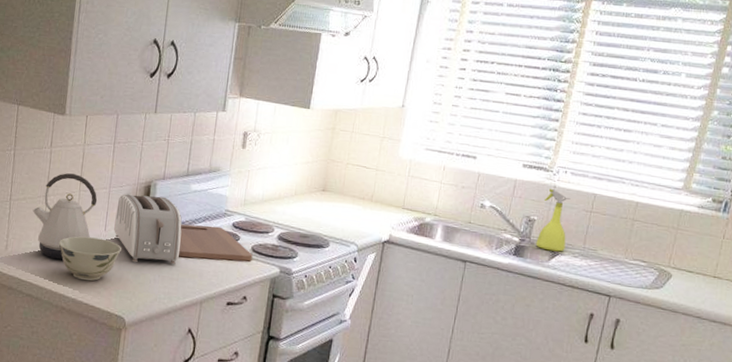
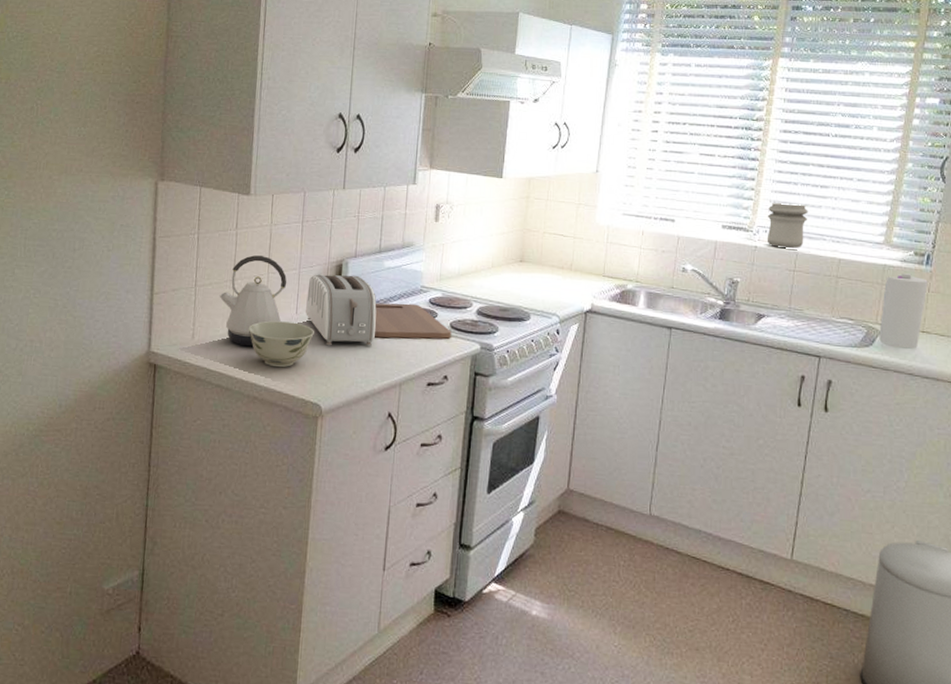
spray bottle: present [536,189,571,252] -> none [741,249,773,314]
jar: none [566,144,610,191] -> present [766,203,808,249]
paper towel holder: none [670,218,724,293] -> present [879,272,928,349]

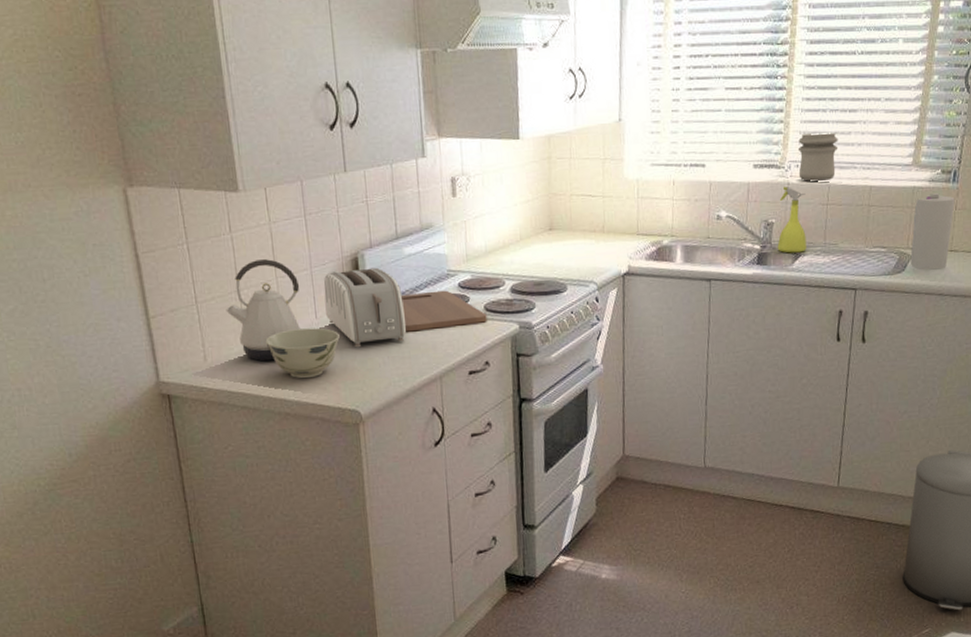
spray bottle: none [741,249,773,314] -> present [777,187,807,253]

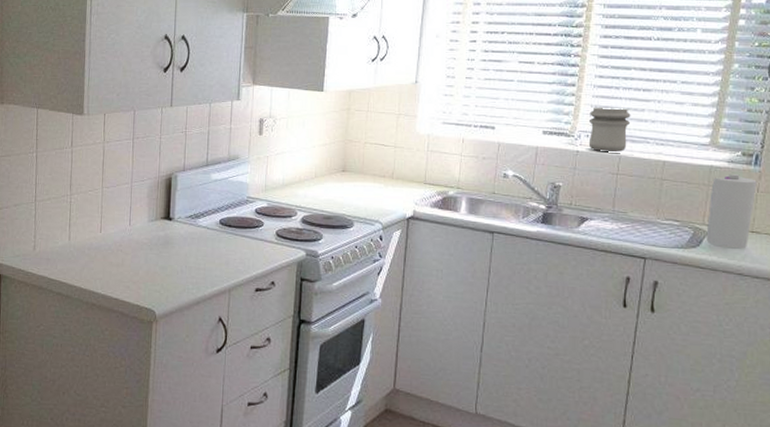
kettle: present [225,258,300,362] -> none [57,170,120,257]
bowl: present [265,328,340,379] -> none [85,232,147,276]
toaster: present [324,267,406,348] -> none [138,187,205,255]
cutting board: present [400,290,487,332] -> none [203,213,277,247]
spray bottle: present [777,187,807,253] -> none [563,154,595,217]

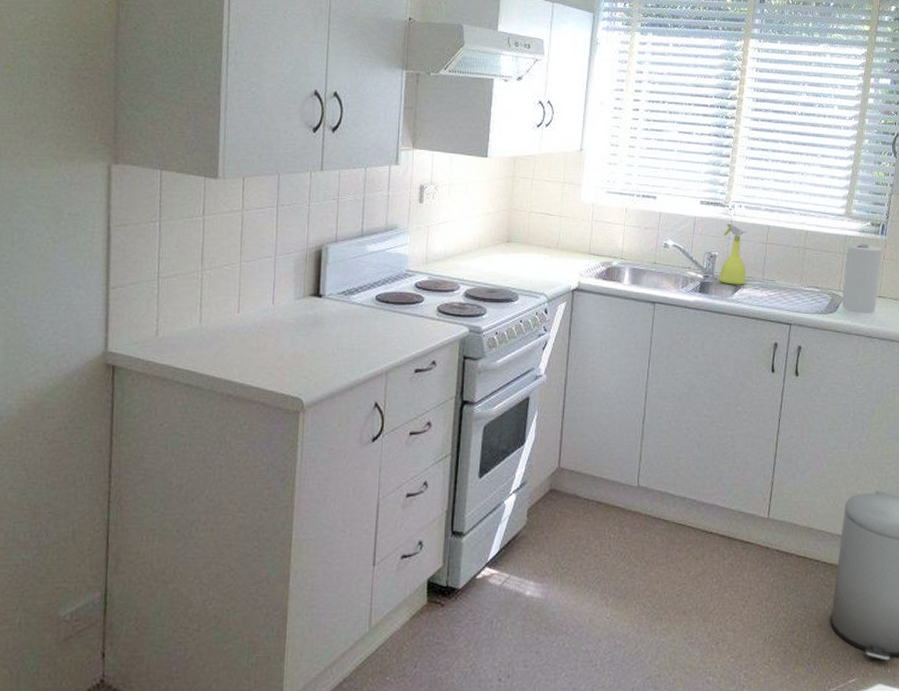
spray bottle: none [563,154,595,217] -> present [719,224,747,285]
jar: present [588,108,631,153] -> none [741,179,778,223]

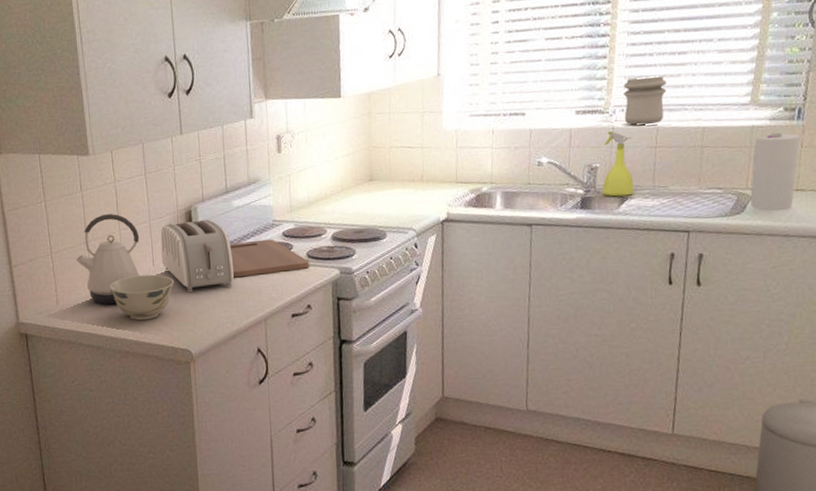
kettle: none [186,242,262,341] -> present [76,213,140,305]
bowl: none [219,312,293,362] -> present [109,274,174,321]
toaster: none [283,261,360,336] -> present [160,219,234,293]
cutting board: none [357,288,439,326] -> present [229,239,309,278]
jar: none [741,179,778,223] -> present [622,75,667,125]

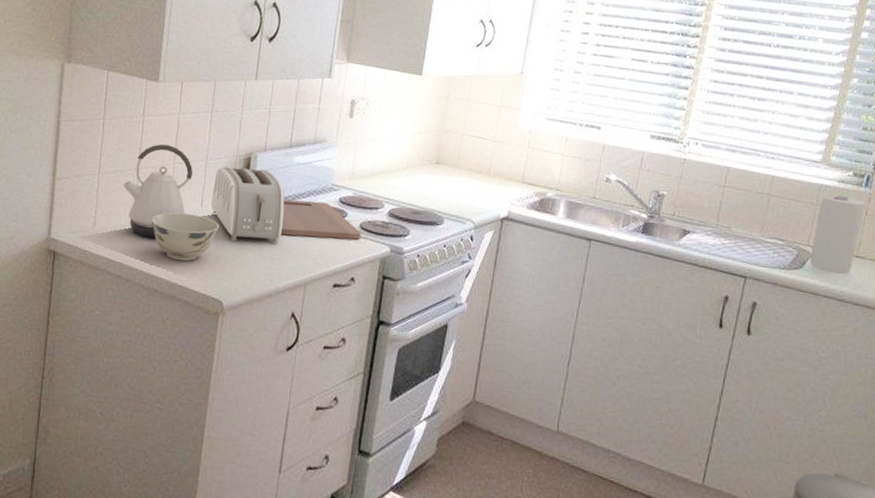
spray bottle: present [602,131,634,197] -> none [665,162,702,230]
jar: present [622,75,667,125] -> none [697,114,743,164]

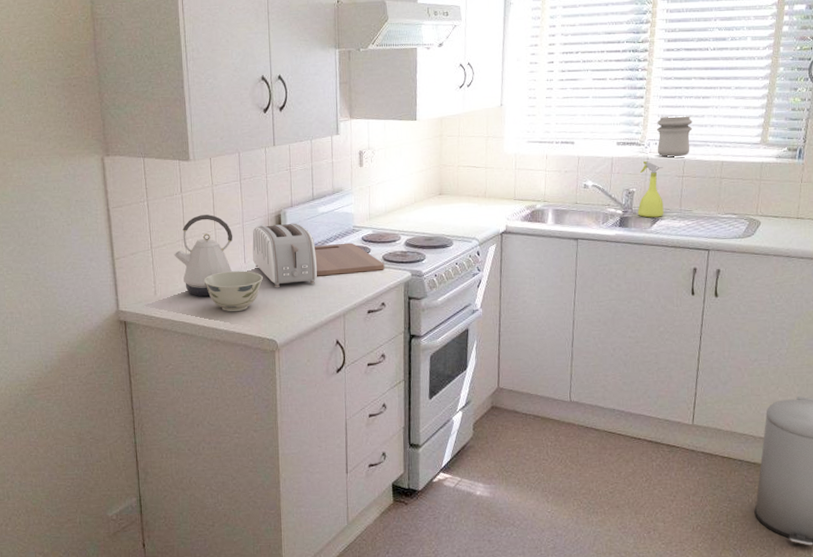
spray bottle: none [665,162,702,230] -> present [637,161,664,218]
jar: none [697,114,743,164] -> present [656,116,693,157]
paper towel holder: present [810,194,866,274] -> none [759,167,801,235]

